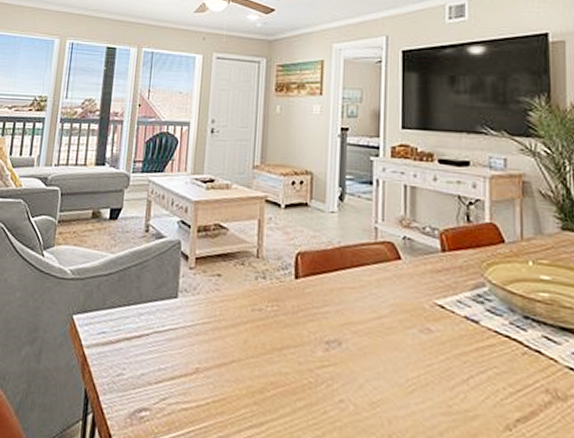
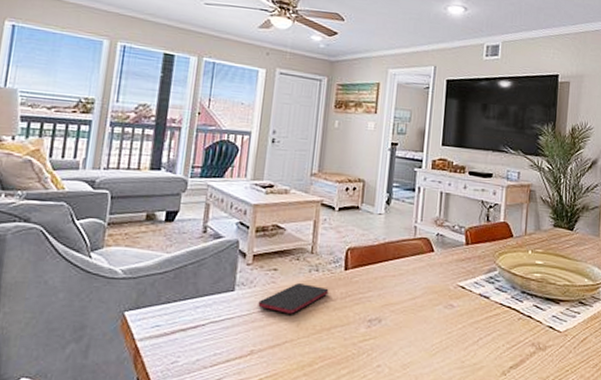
smartphone: none [202,292,278,328] -> present [258,283,329,314]

